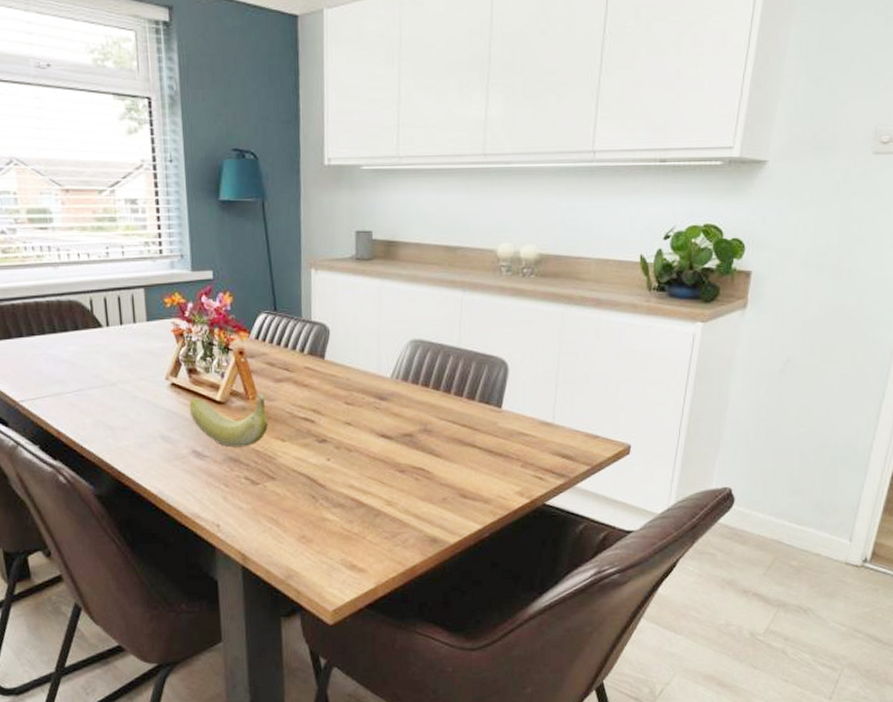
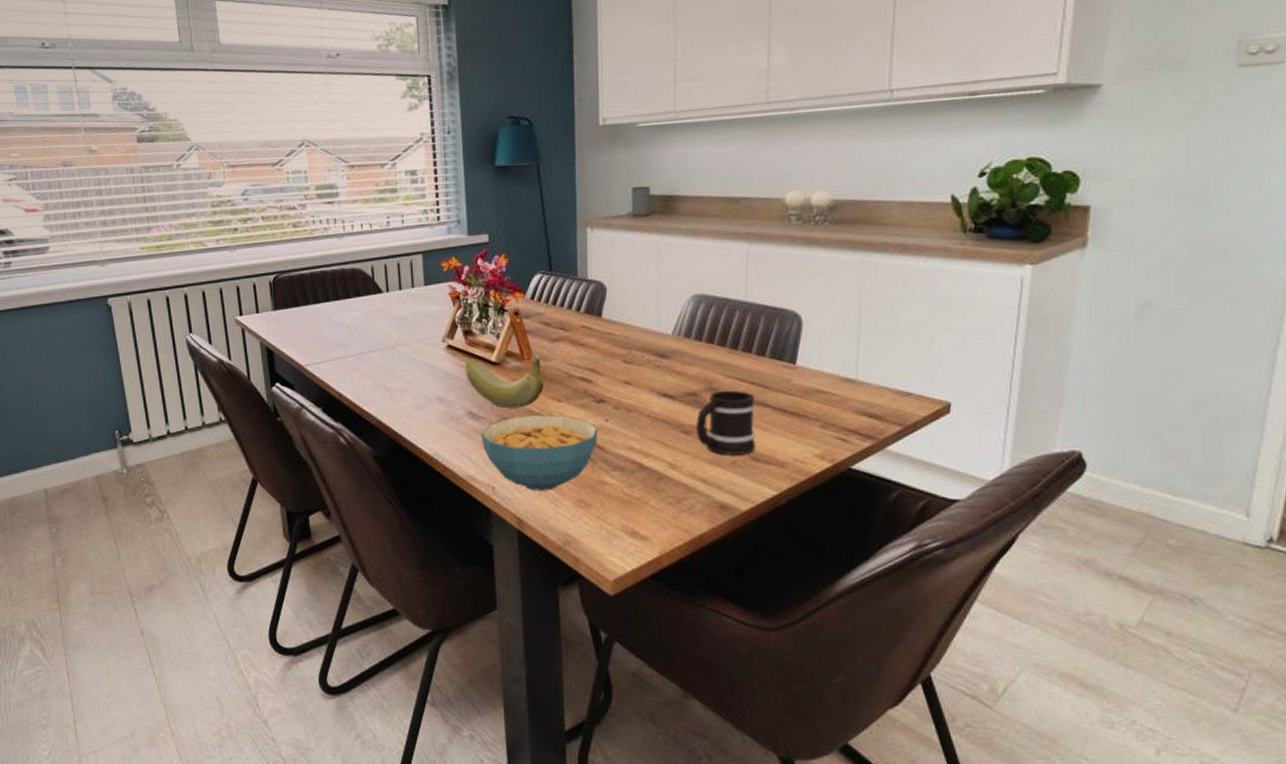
cereal bowl: none [206,454,321,528] -> present [481,415,599,491]
mug: none [411,431,465,492] -> present [696,390,756,455]

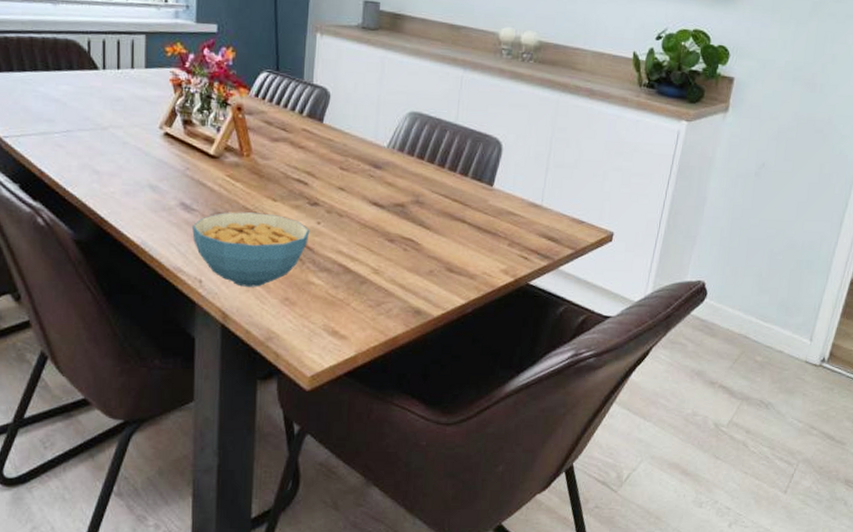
banana: present [465,352,544,409] -> none [181,149,262,204]
mug: present [696,390,756,455] -> none [400,204,455,265]

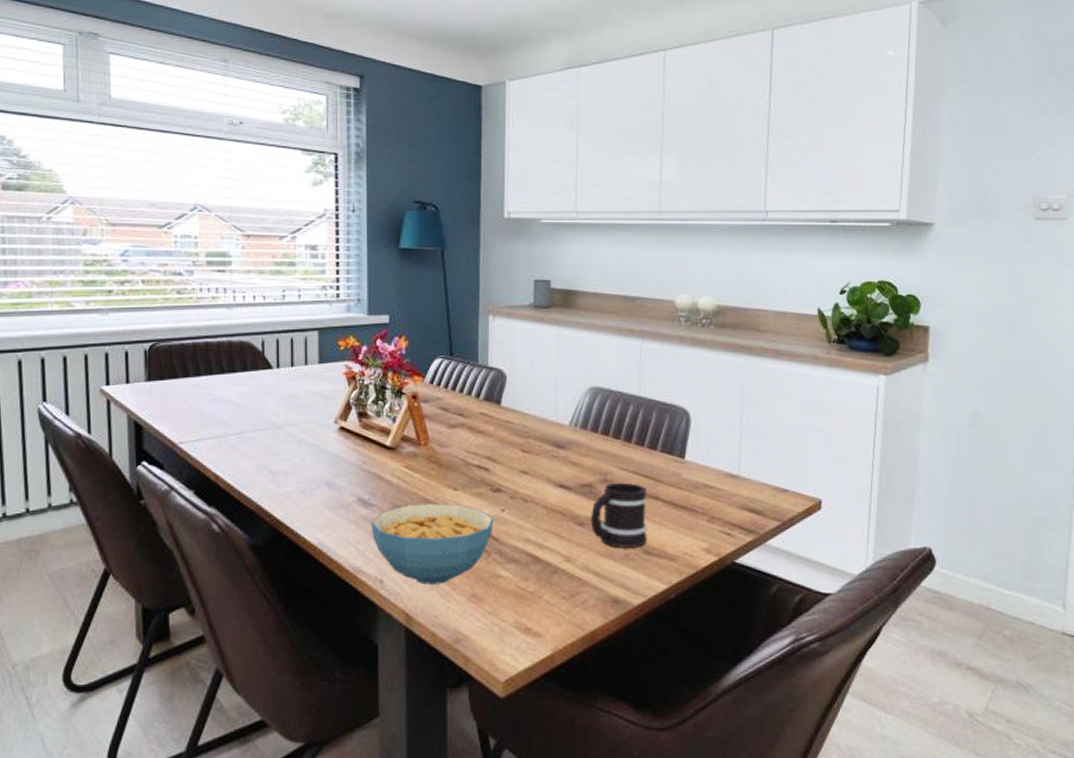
mug: none [400,204,455,265] -> present [591,482,648,547]

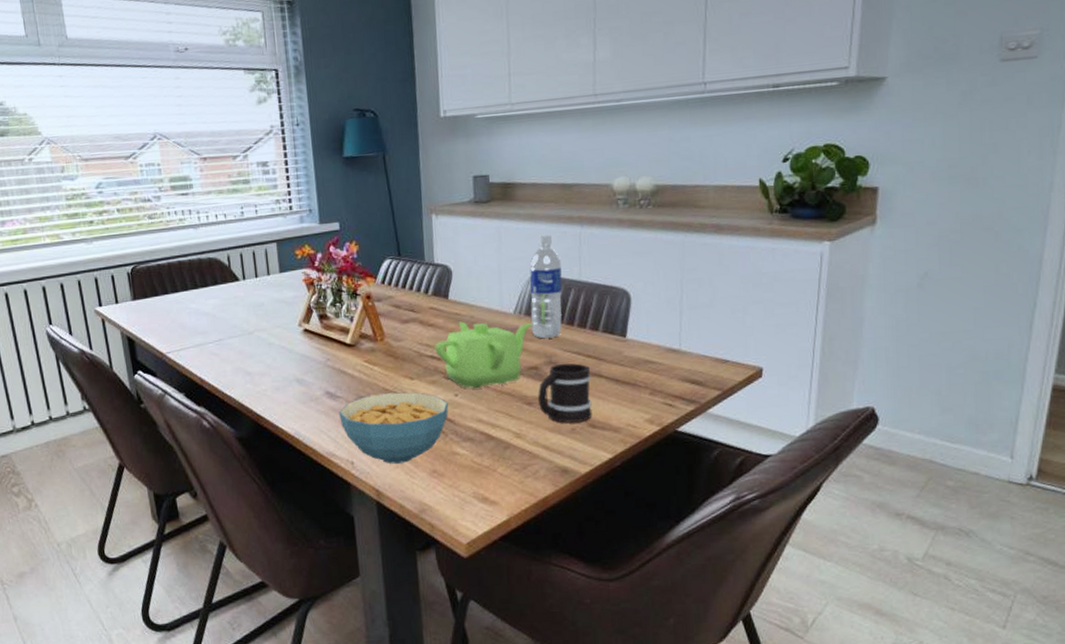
teapot: none [483,430,589,505] -> present [434,321,533,389]
water bottle: none [587,346,621,455] -> present [530,234,562,339]

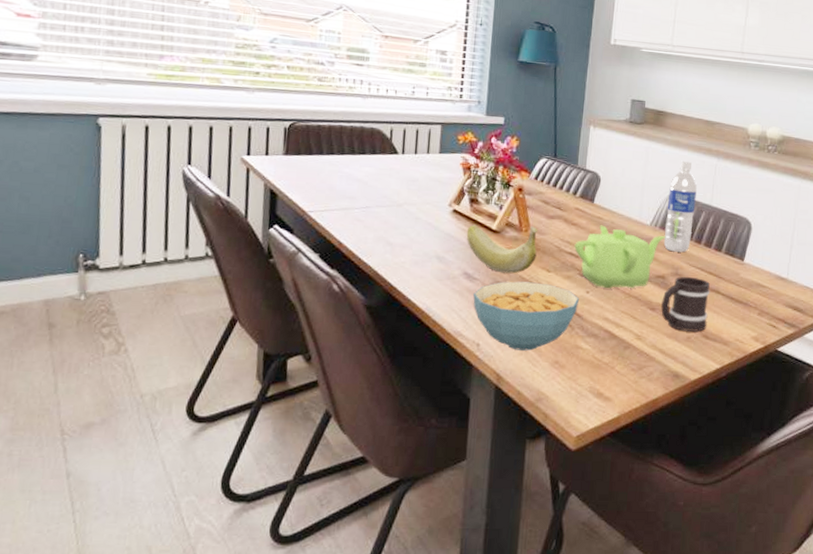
banana: none [321,334,397,388] -> present [466,224,539,274]

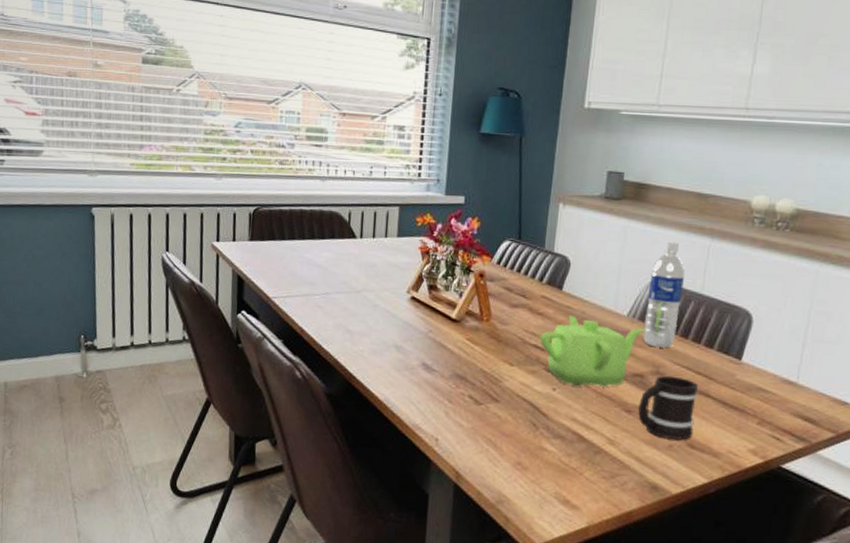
banana: present [466,224,539,274] -> none [424,313,501,367]
cereal bowl: present [473,281,580,351] -> none [431,374,545,449]

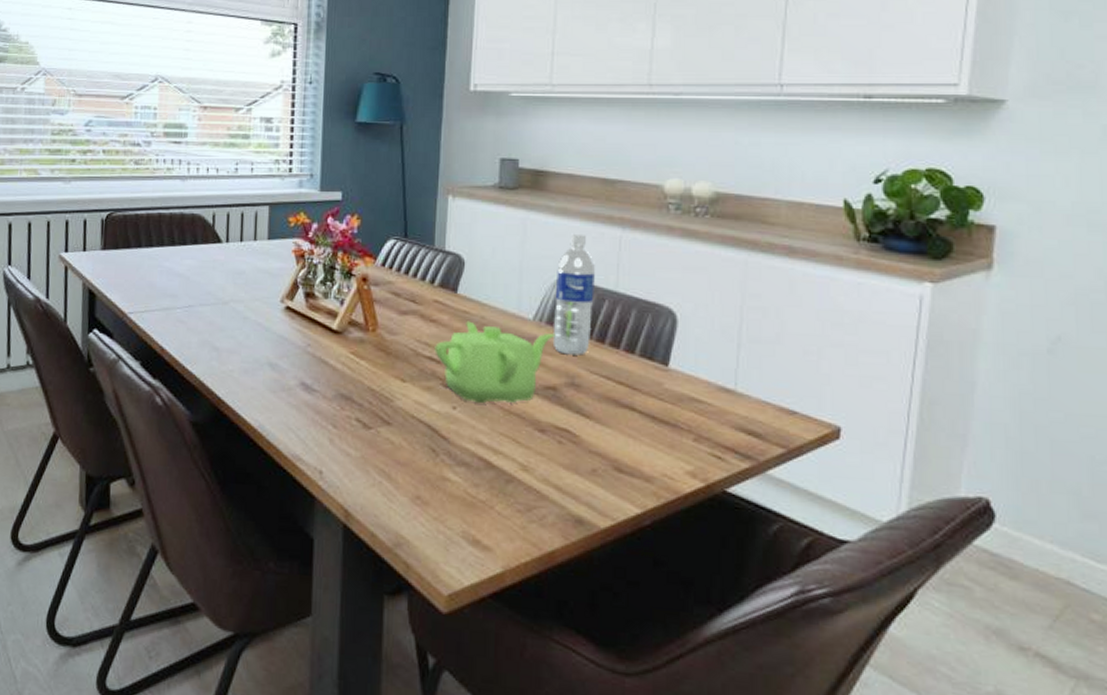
mug: present [638,376,698,440] -> none [554,387,622,462]

